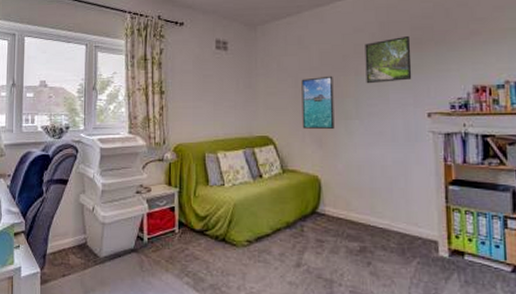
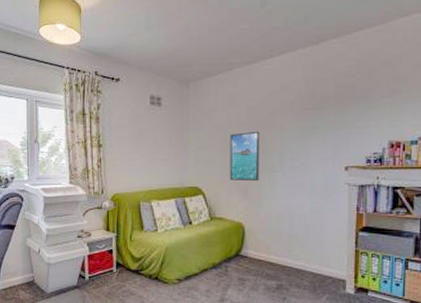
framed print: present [365,35,412,84] -> none [290,93,334,139]

